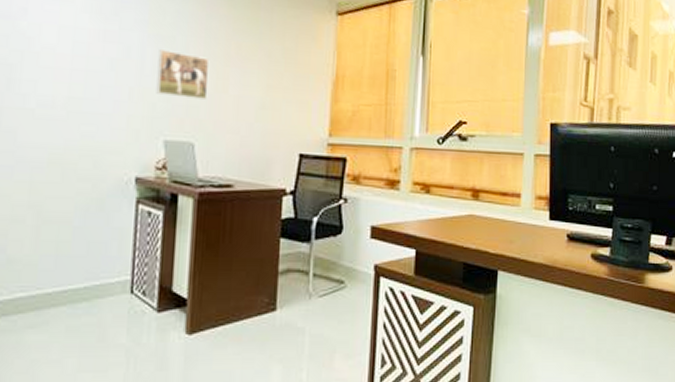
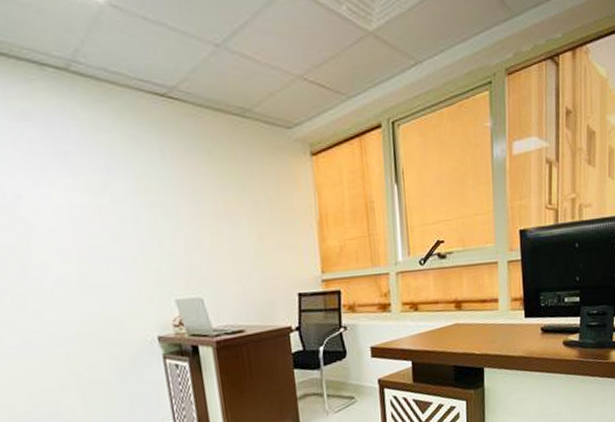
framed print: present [156,50,210,101] -> none [152,215,206,259]

